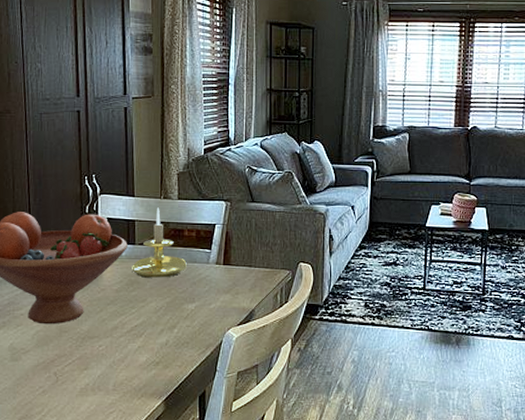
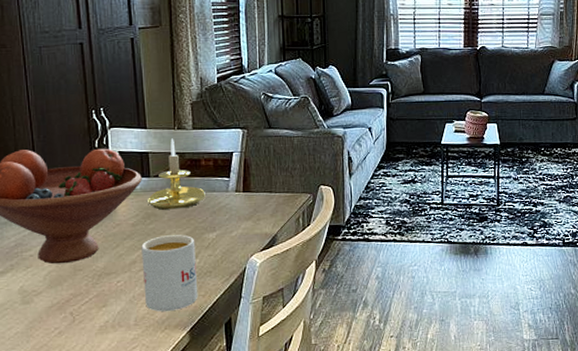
mug: none [123,303,175,379] -> present [141,234,198,312]

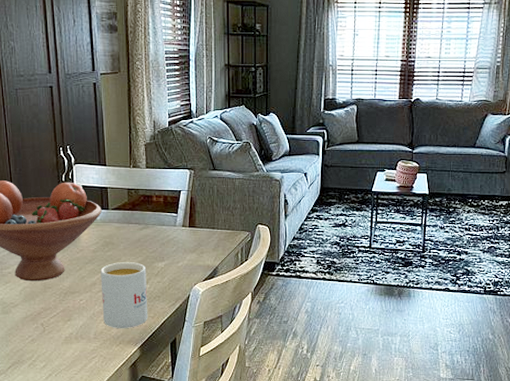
candle holder: present [146,138,205,210] -> none [105,176,156,239]

